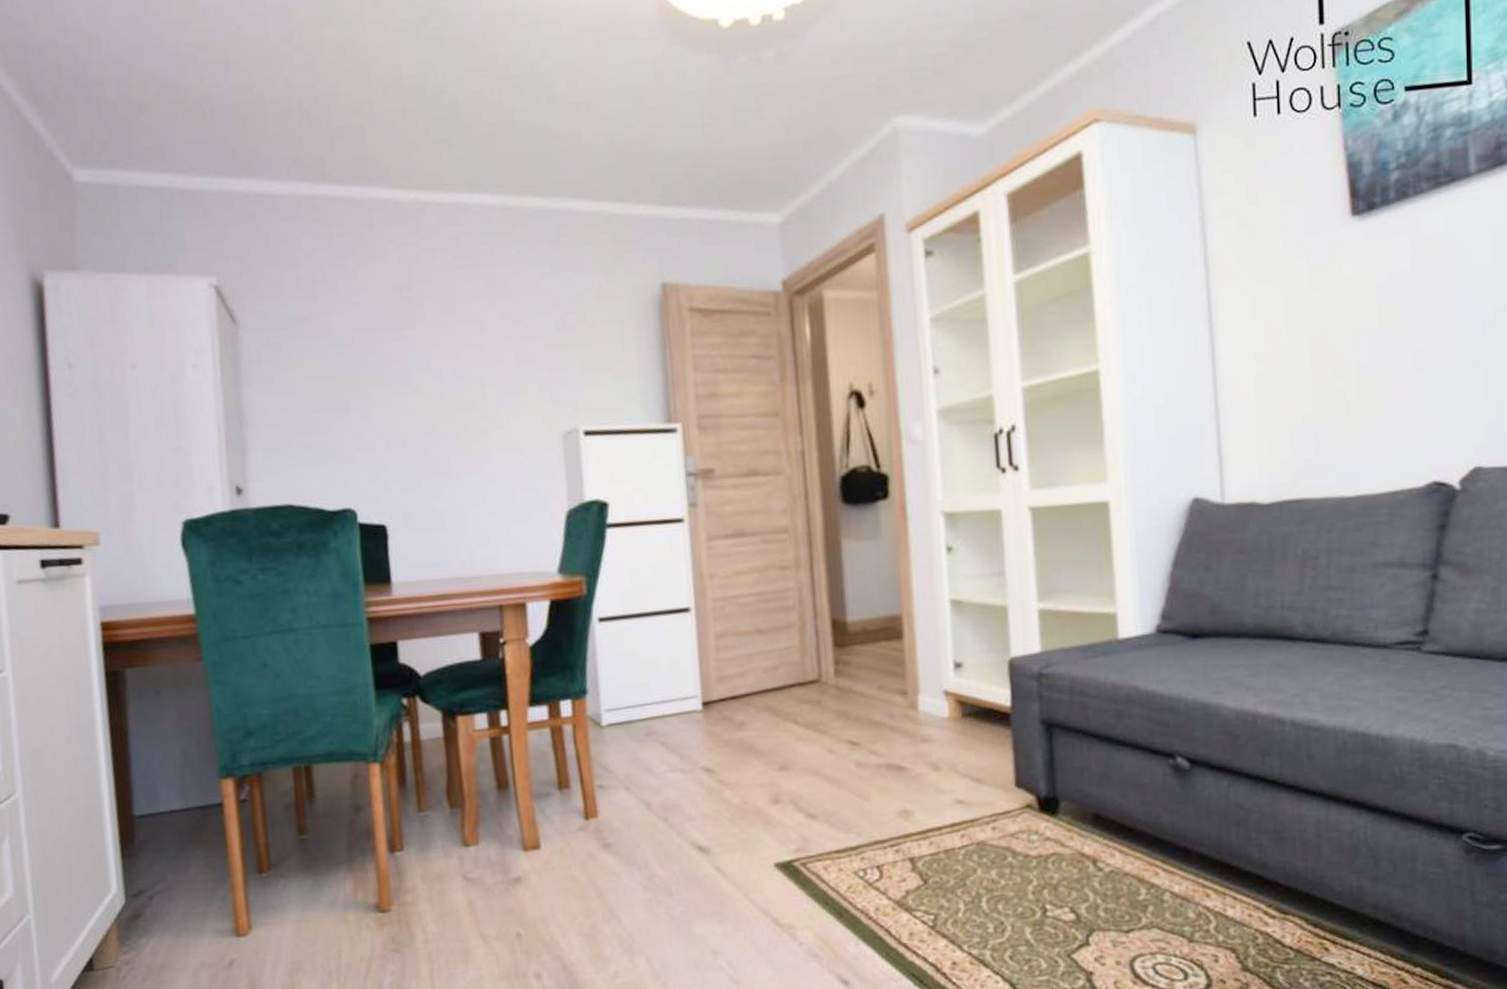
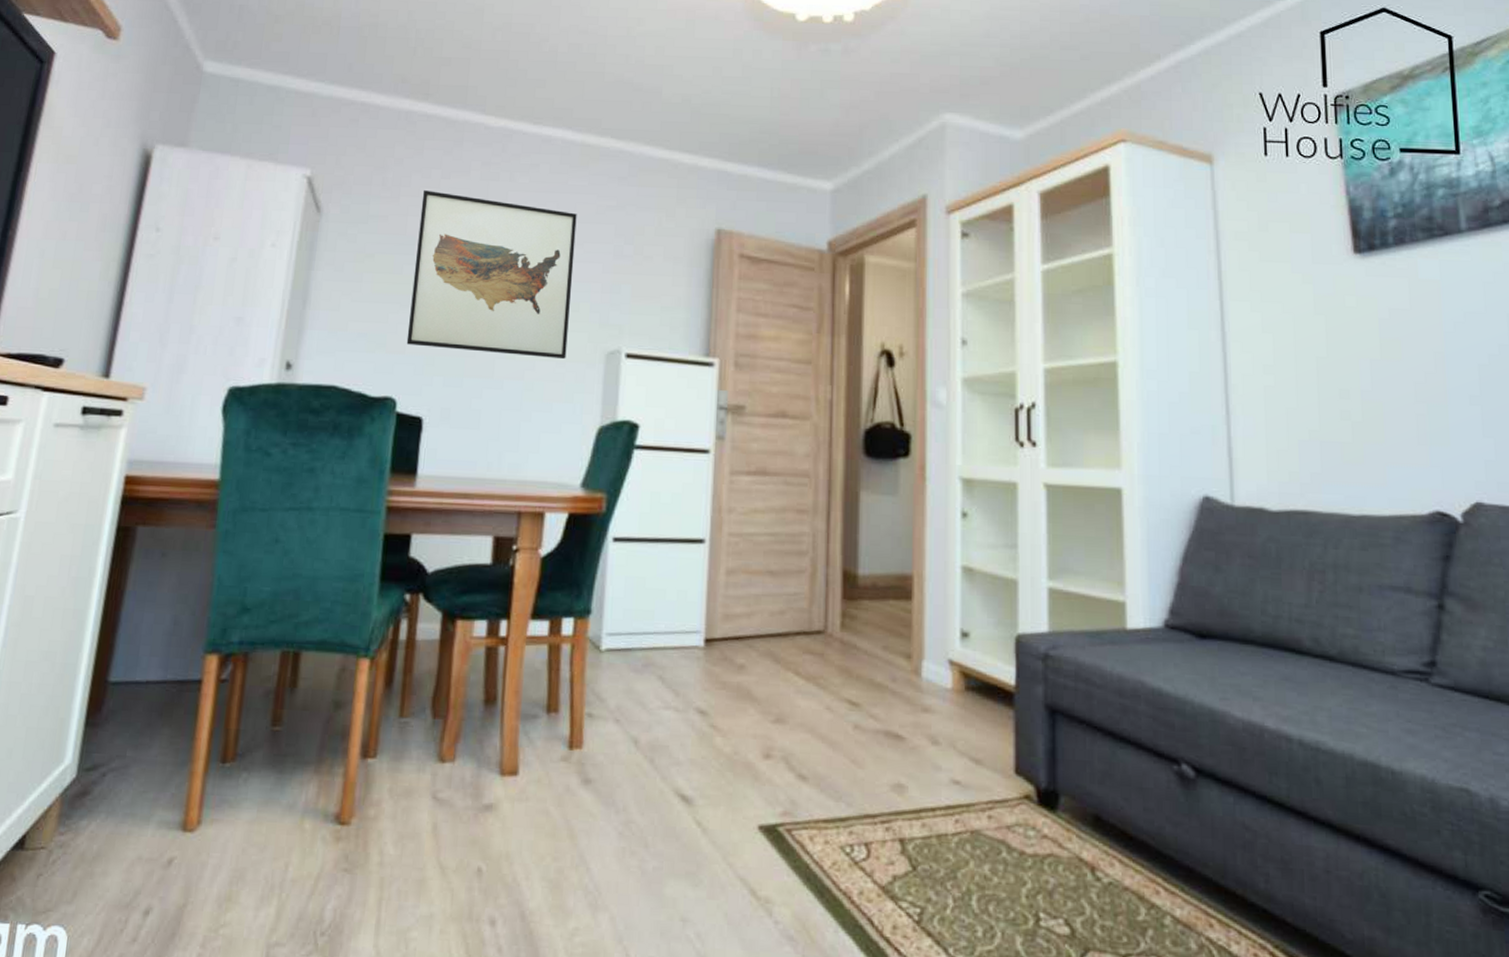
wall art: none [341,282,523,453] -> present [406,189,577,360]

